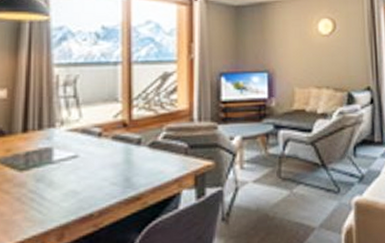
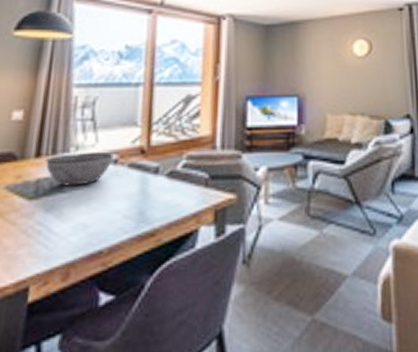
bowl: none [32,126,99,158] -> present [44,152,115,186]

